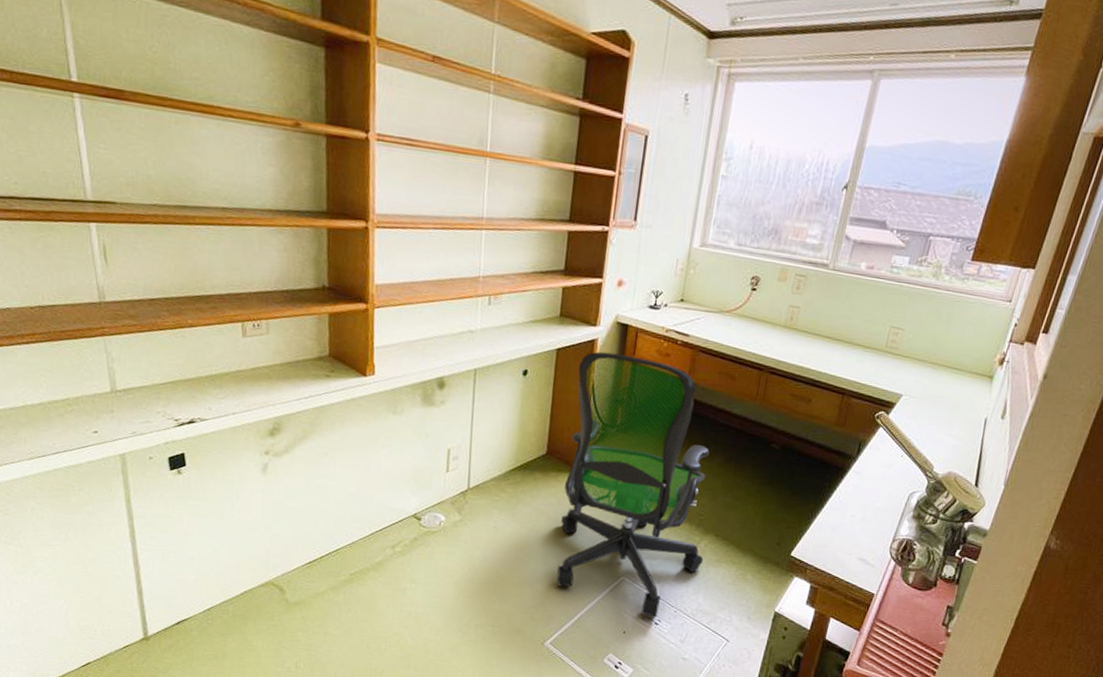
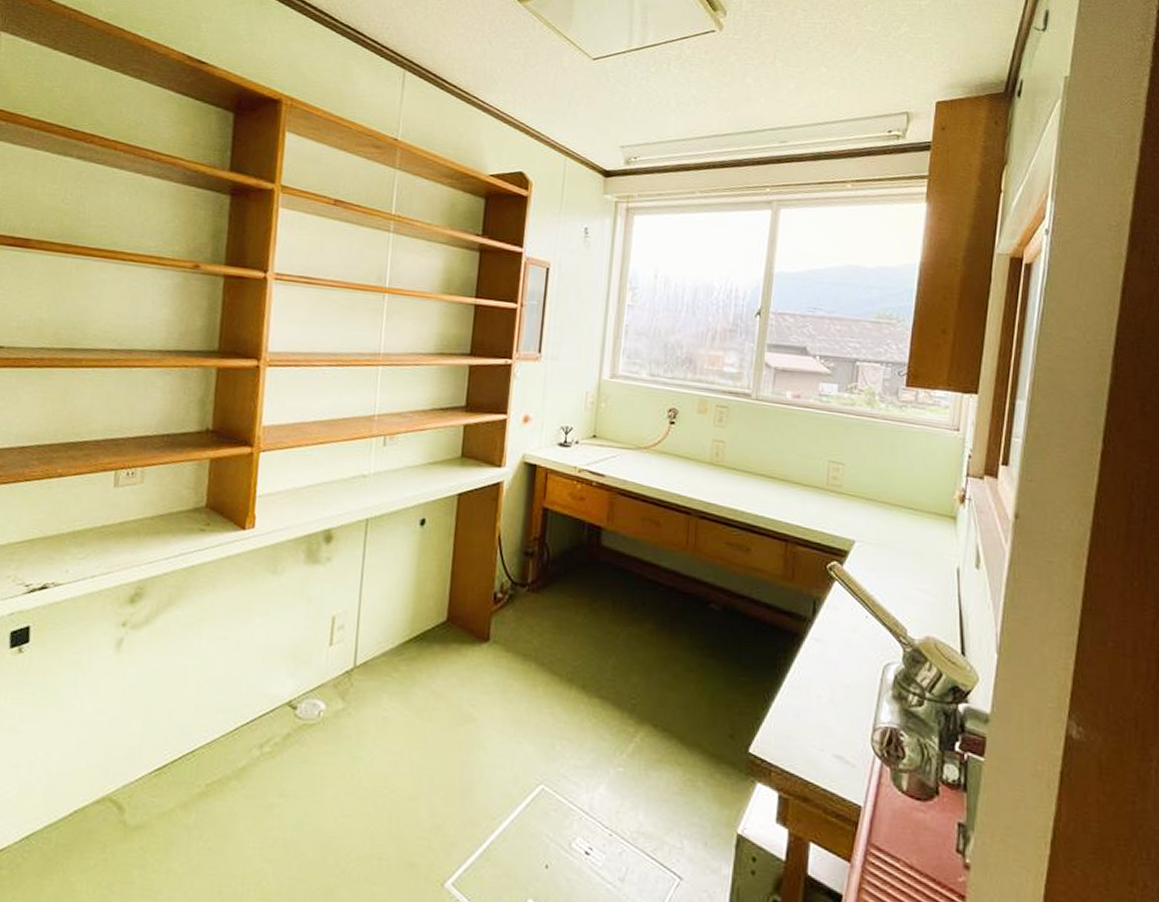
office chair: present [557,351,710,617] -> none [460,496,641,844]

